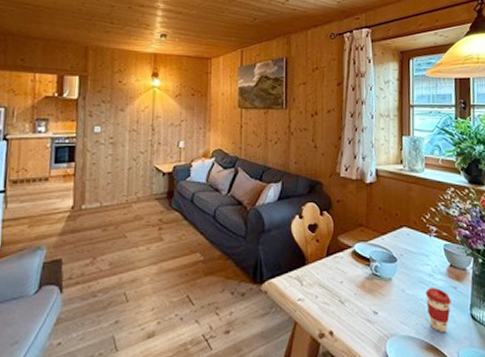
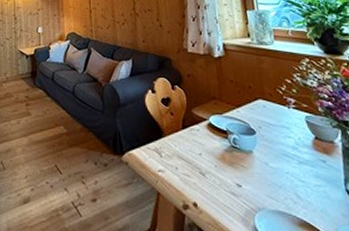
coffee cup: present [425,288,451,333] -> none [291,161,322,209]

